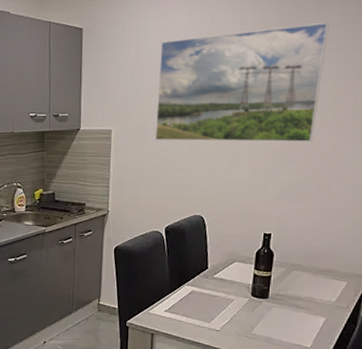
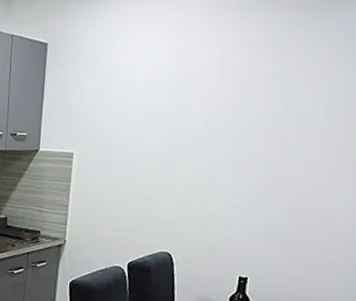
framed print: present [154,22,329,142] -> none [120,49,320,179]

